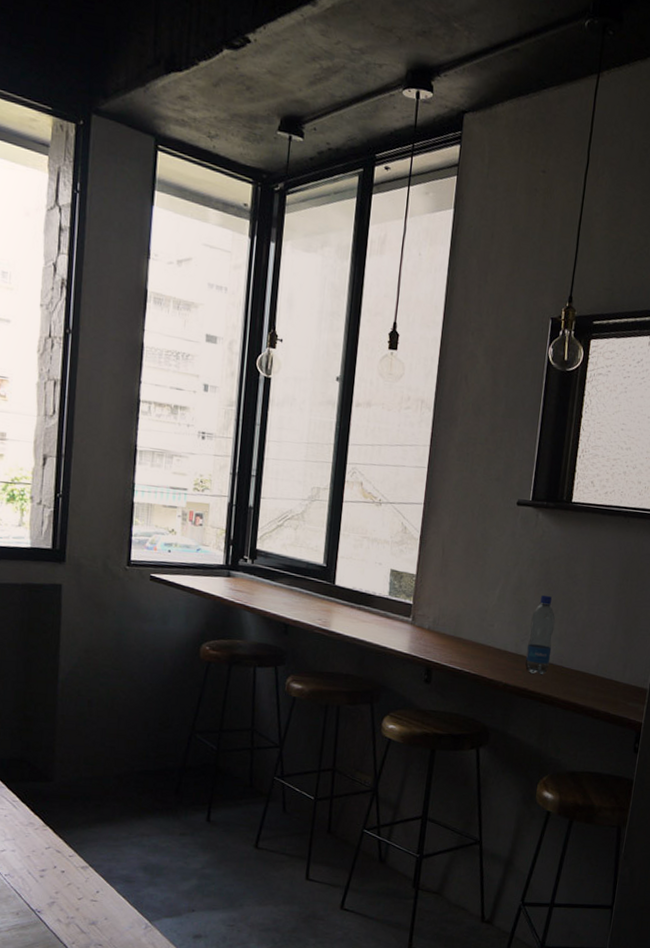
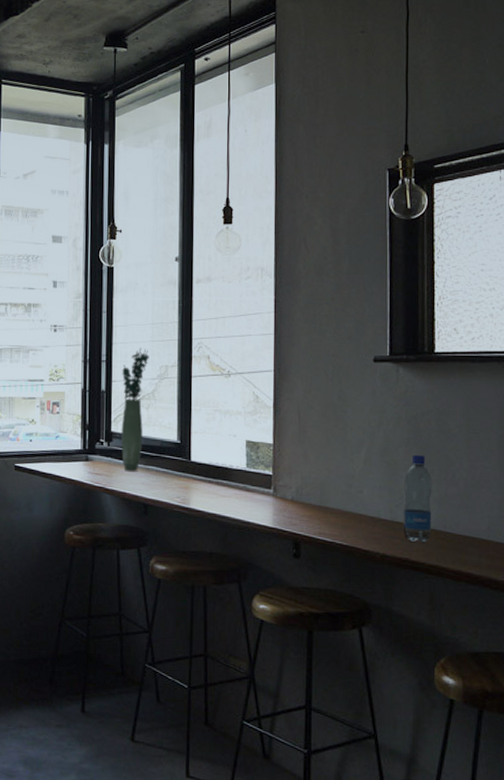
vase: none [265,466,302,592] -> present [121,347,149,472]

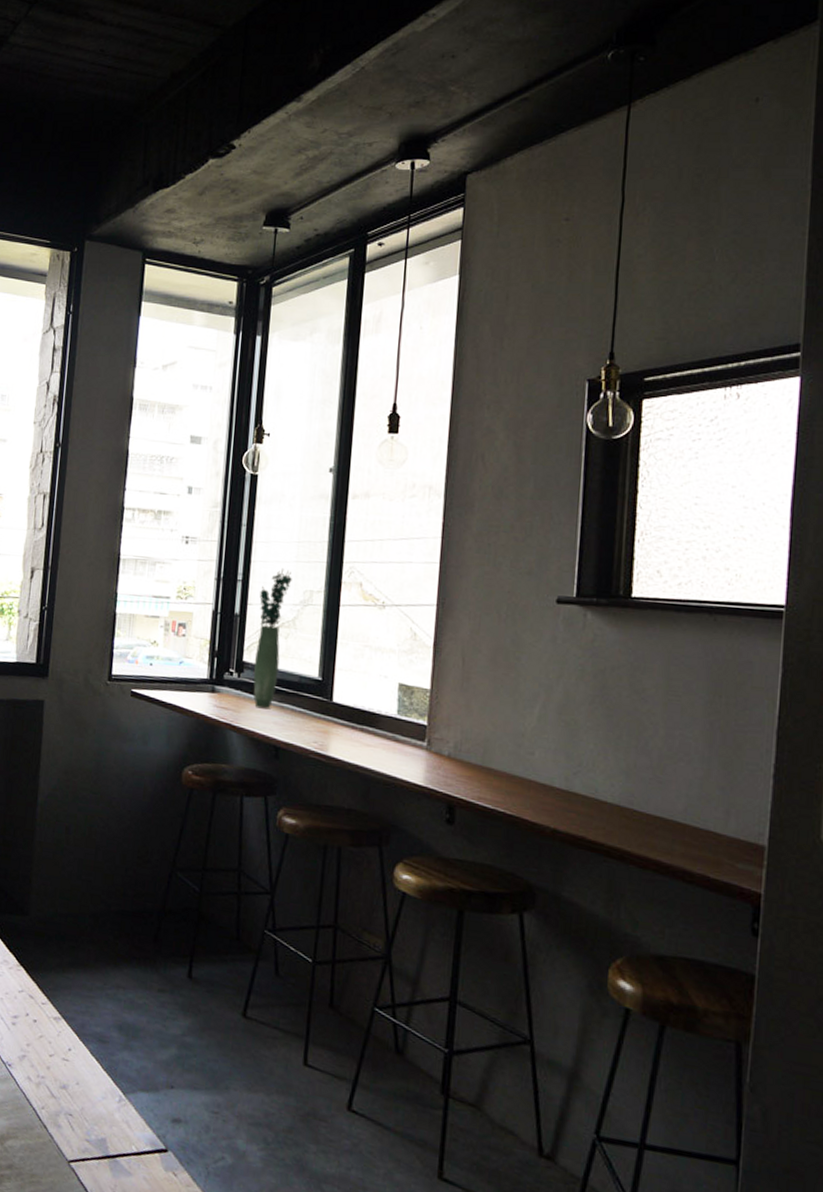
bottle: present [404,454,432,543] -> none [581,715,620,821]

